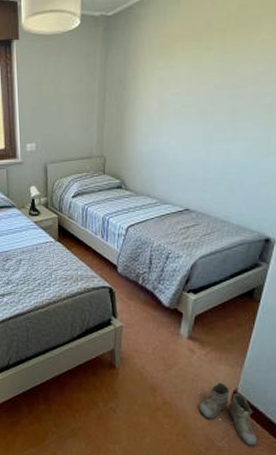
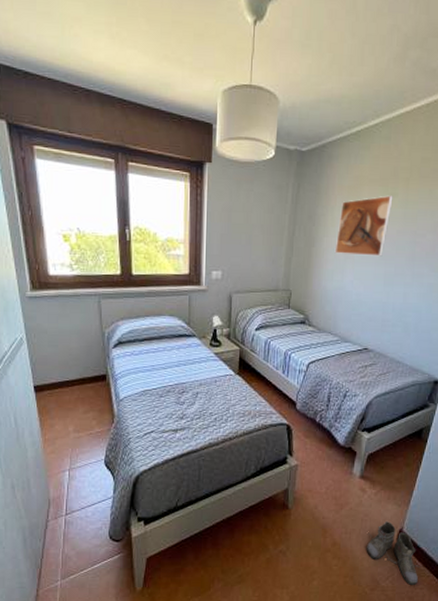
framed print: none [148,49,209,116] -> present [334,195,393,257]

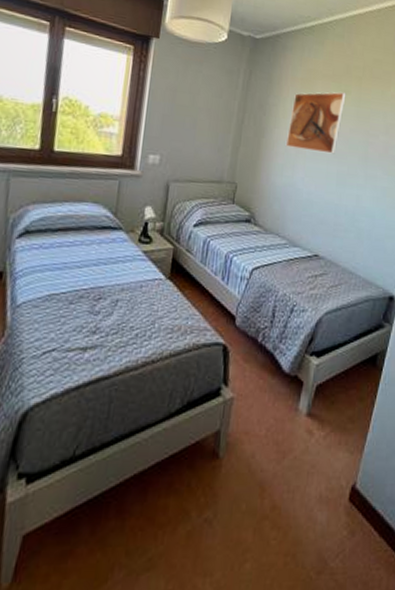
boots: present [366,521,420,585] -> none [312,475,376,564]

